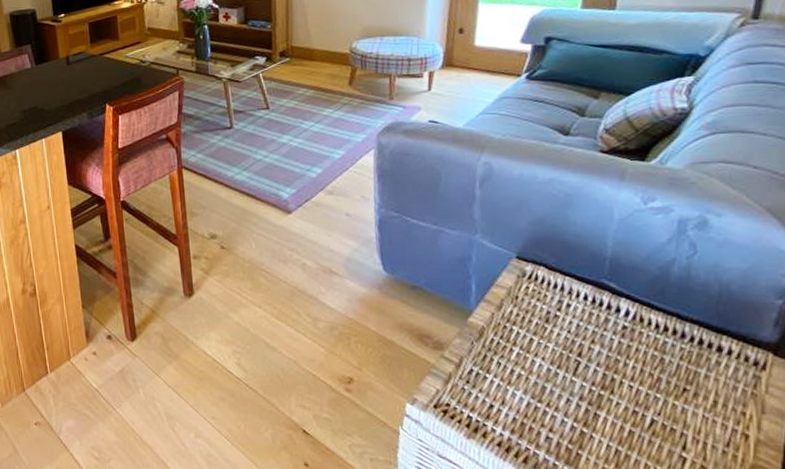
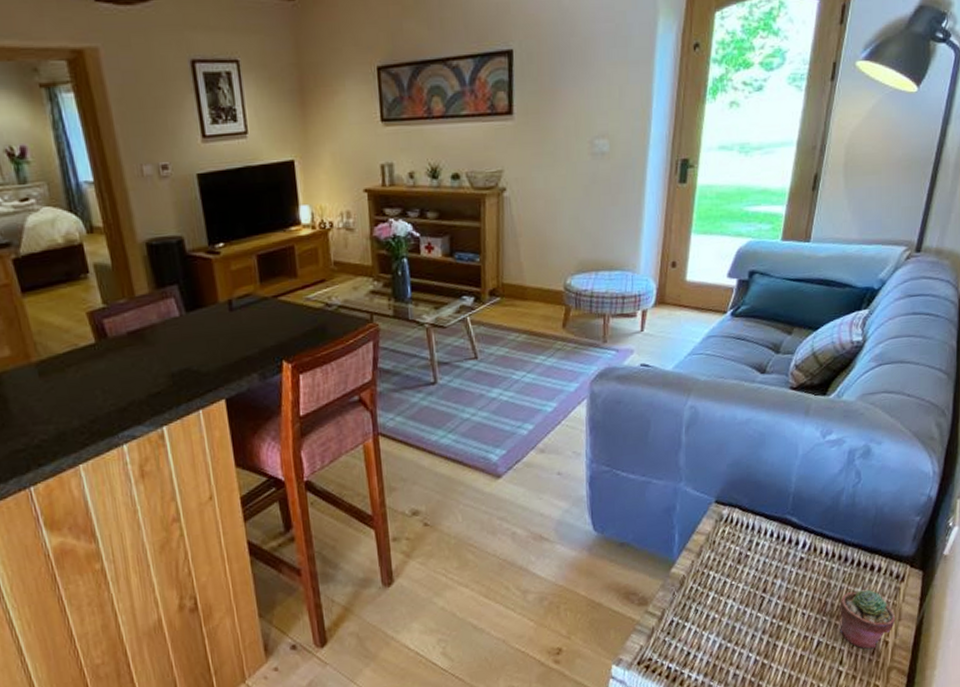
potted succulent: none [678,372,757,440] -> present [840,589,896,649]

